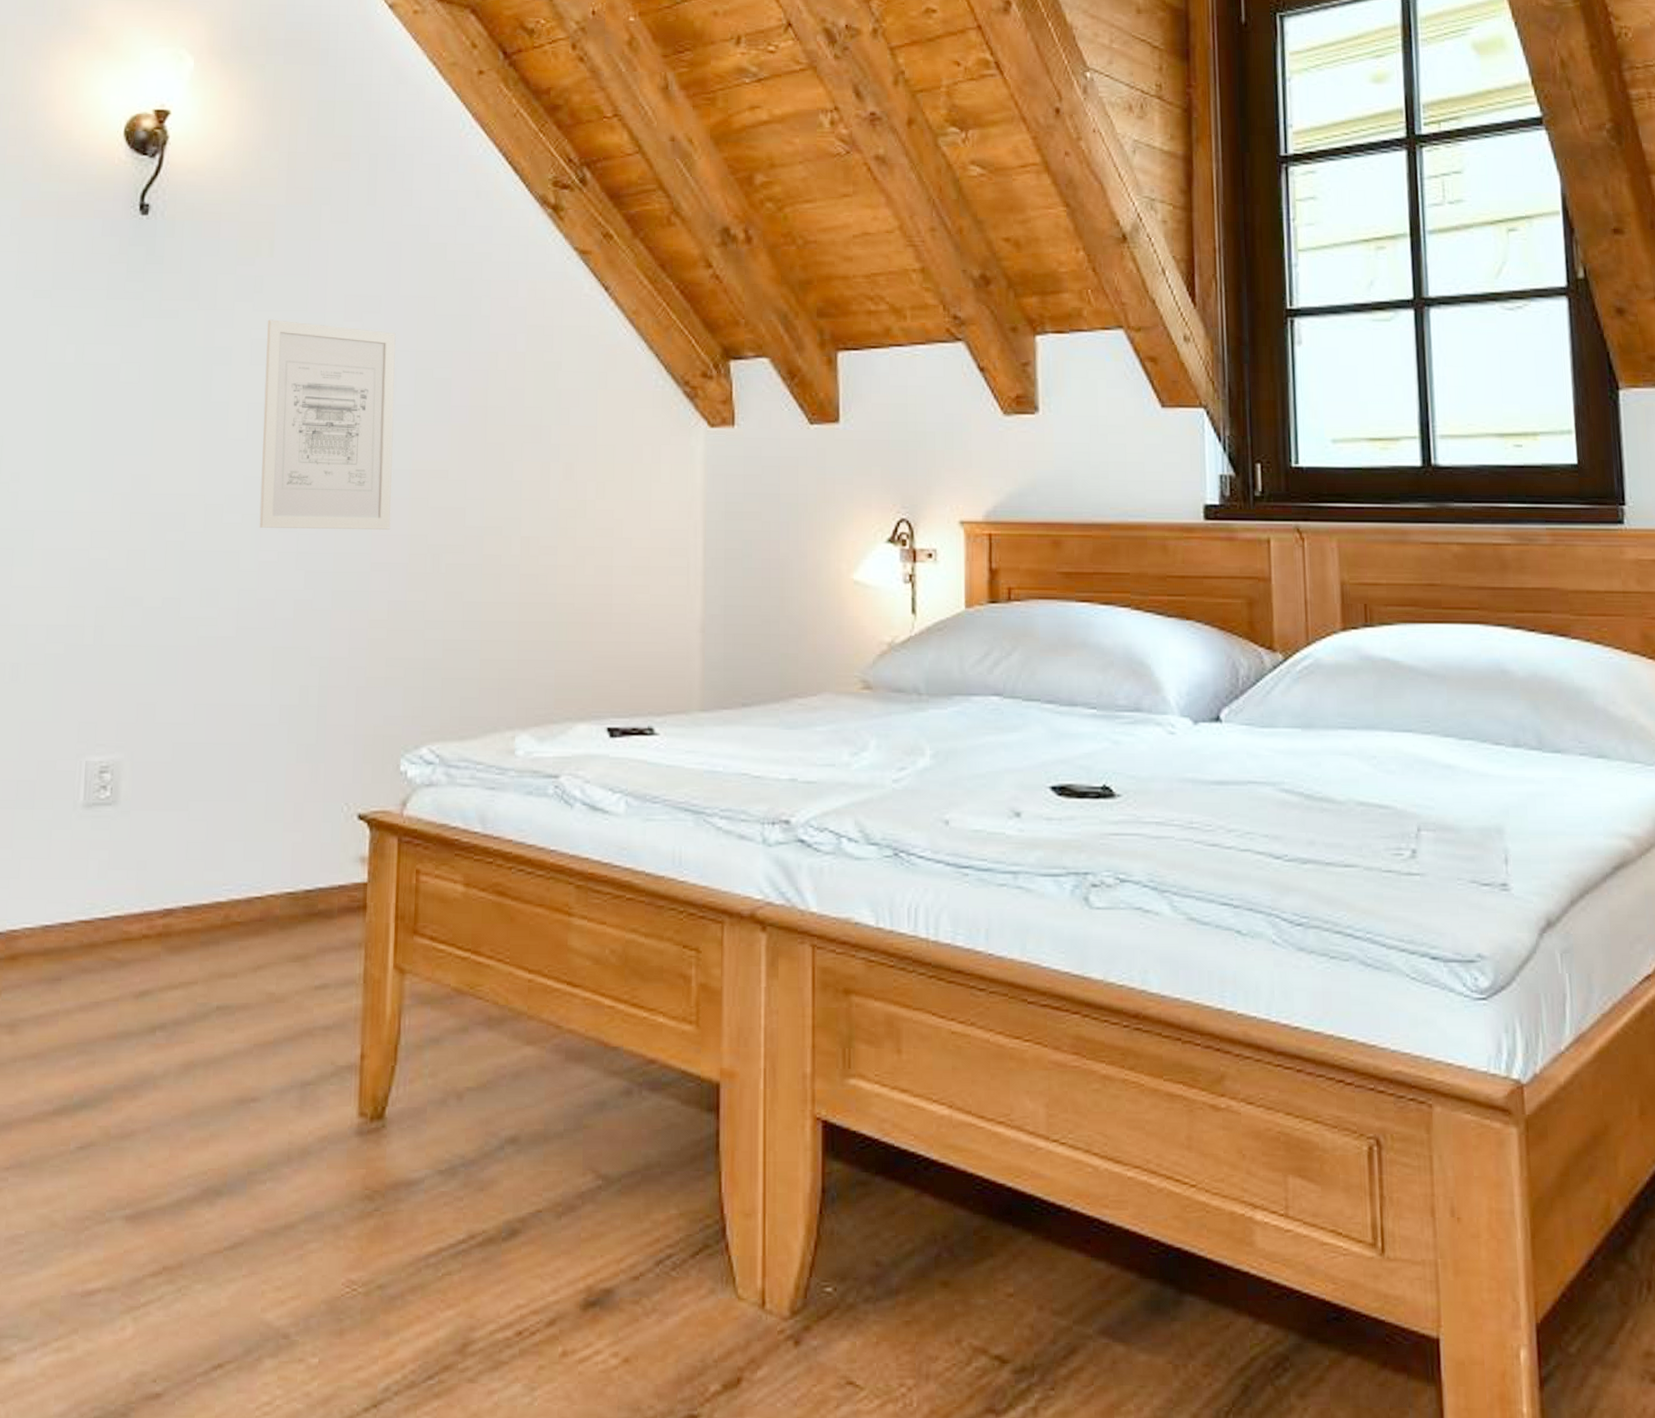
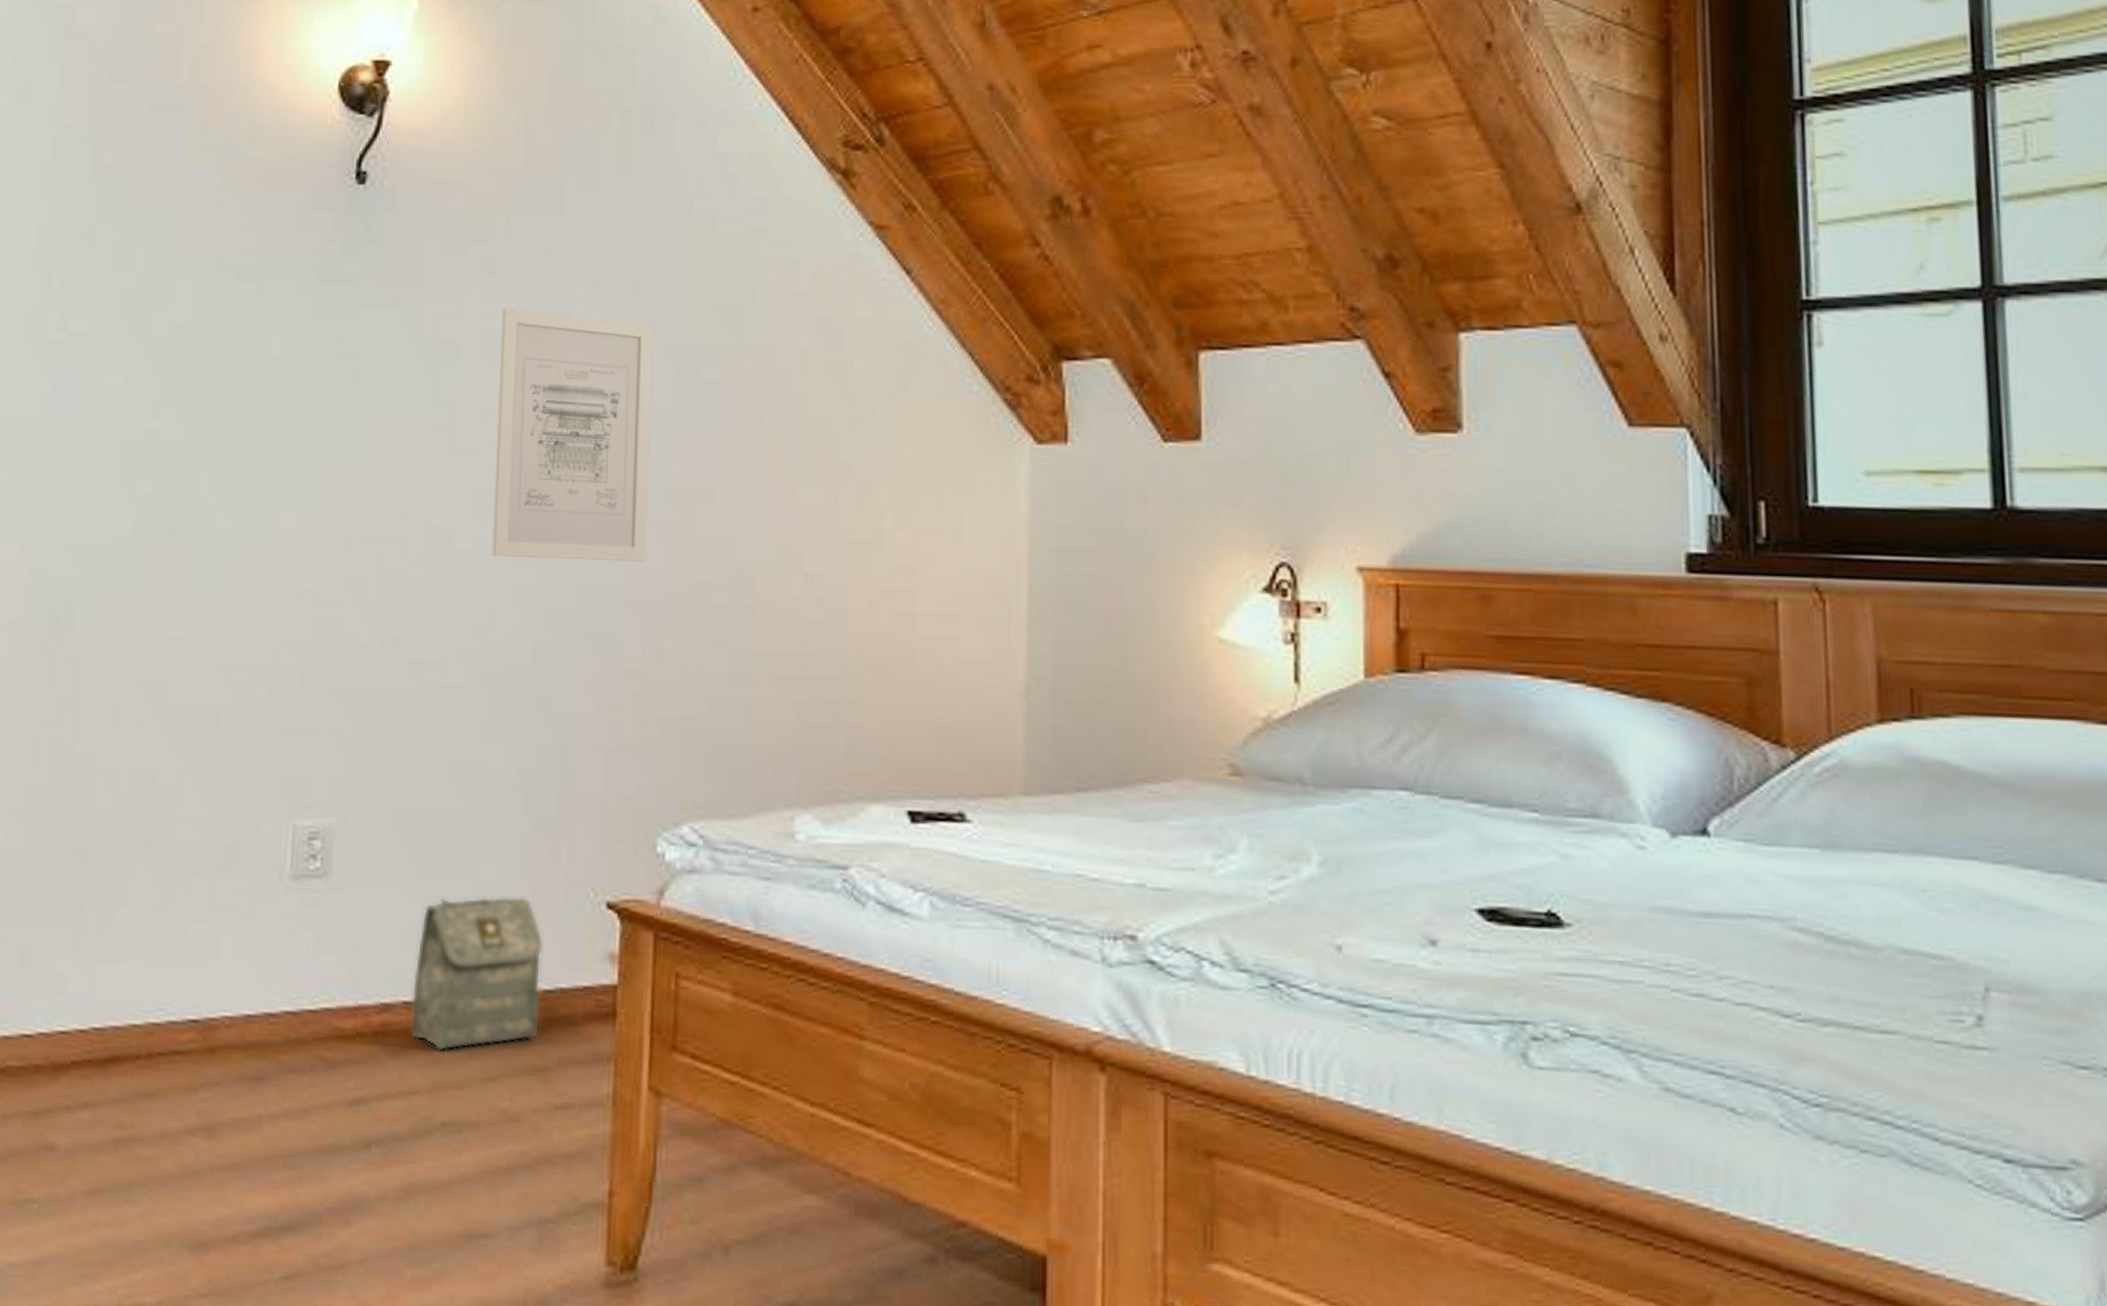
bag: none [189,812,305,947] -> present [409,896,544,1051]

